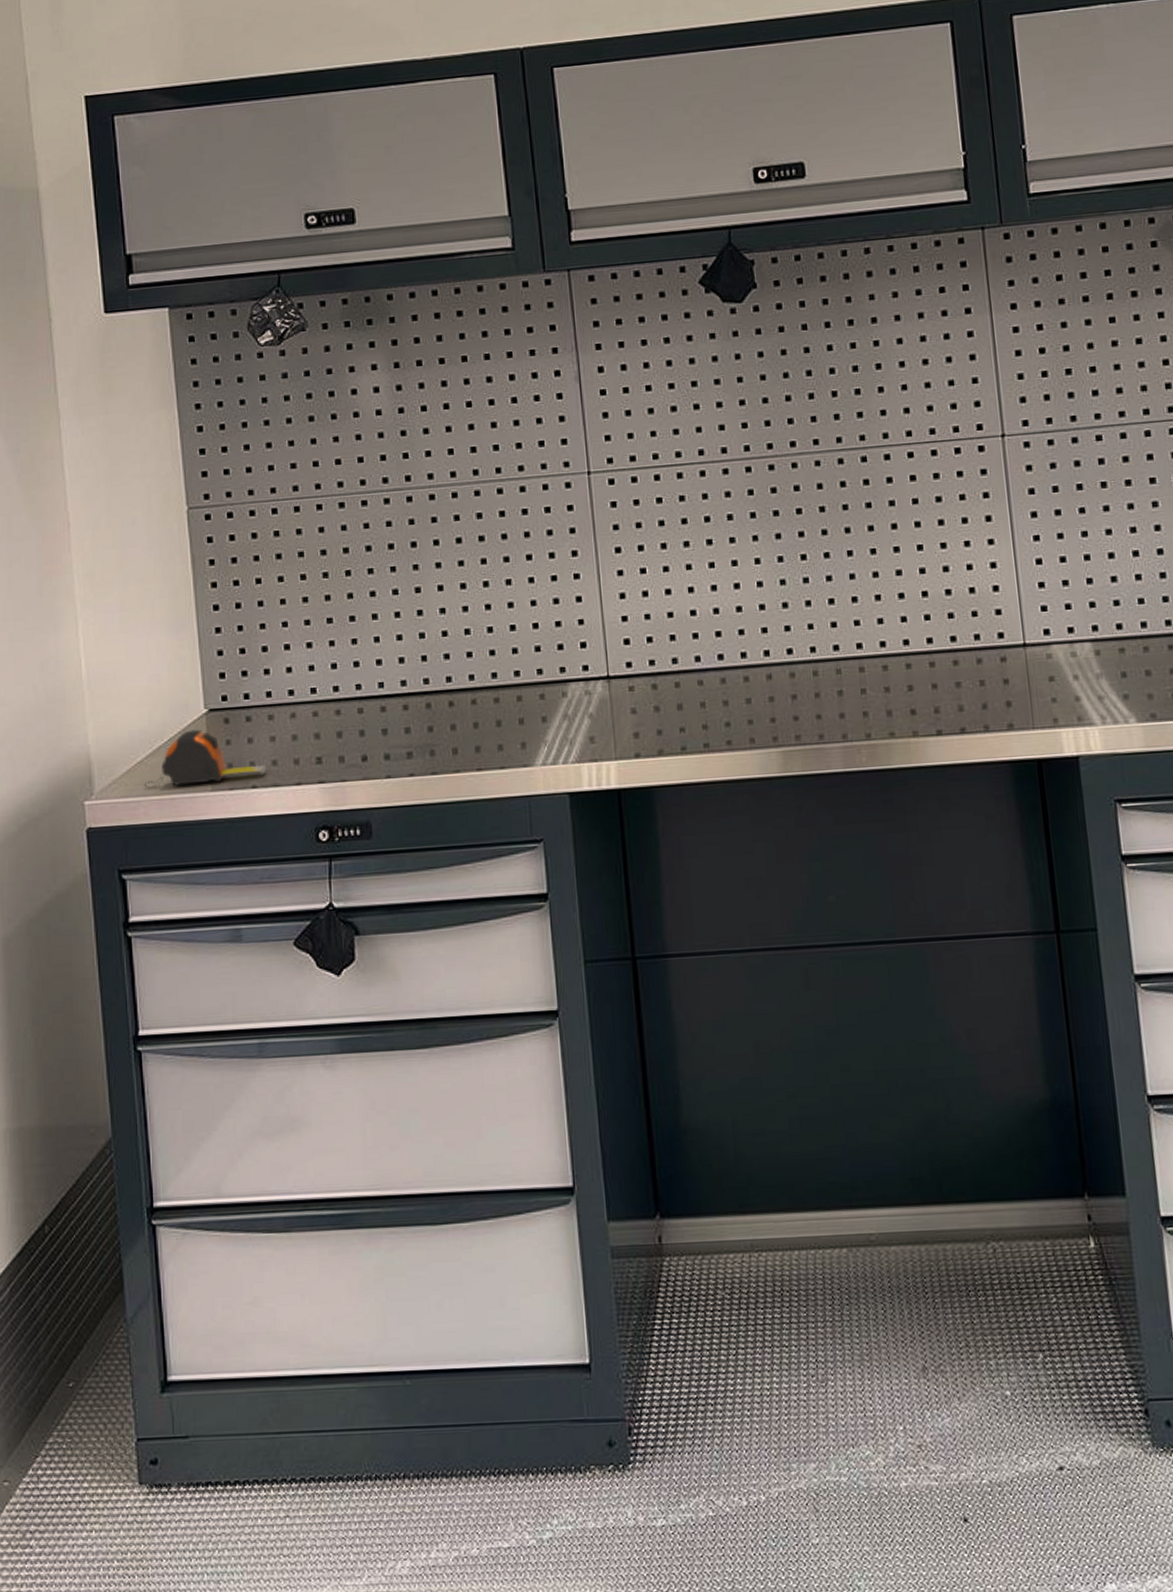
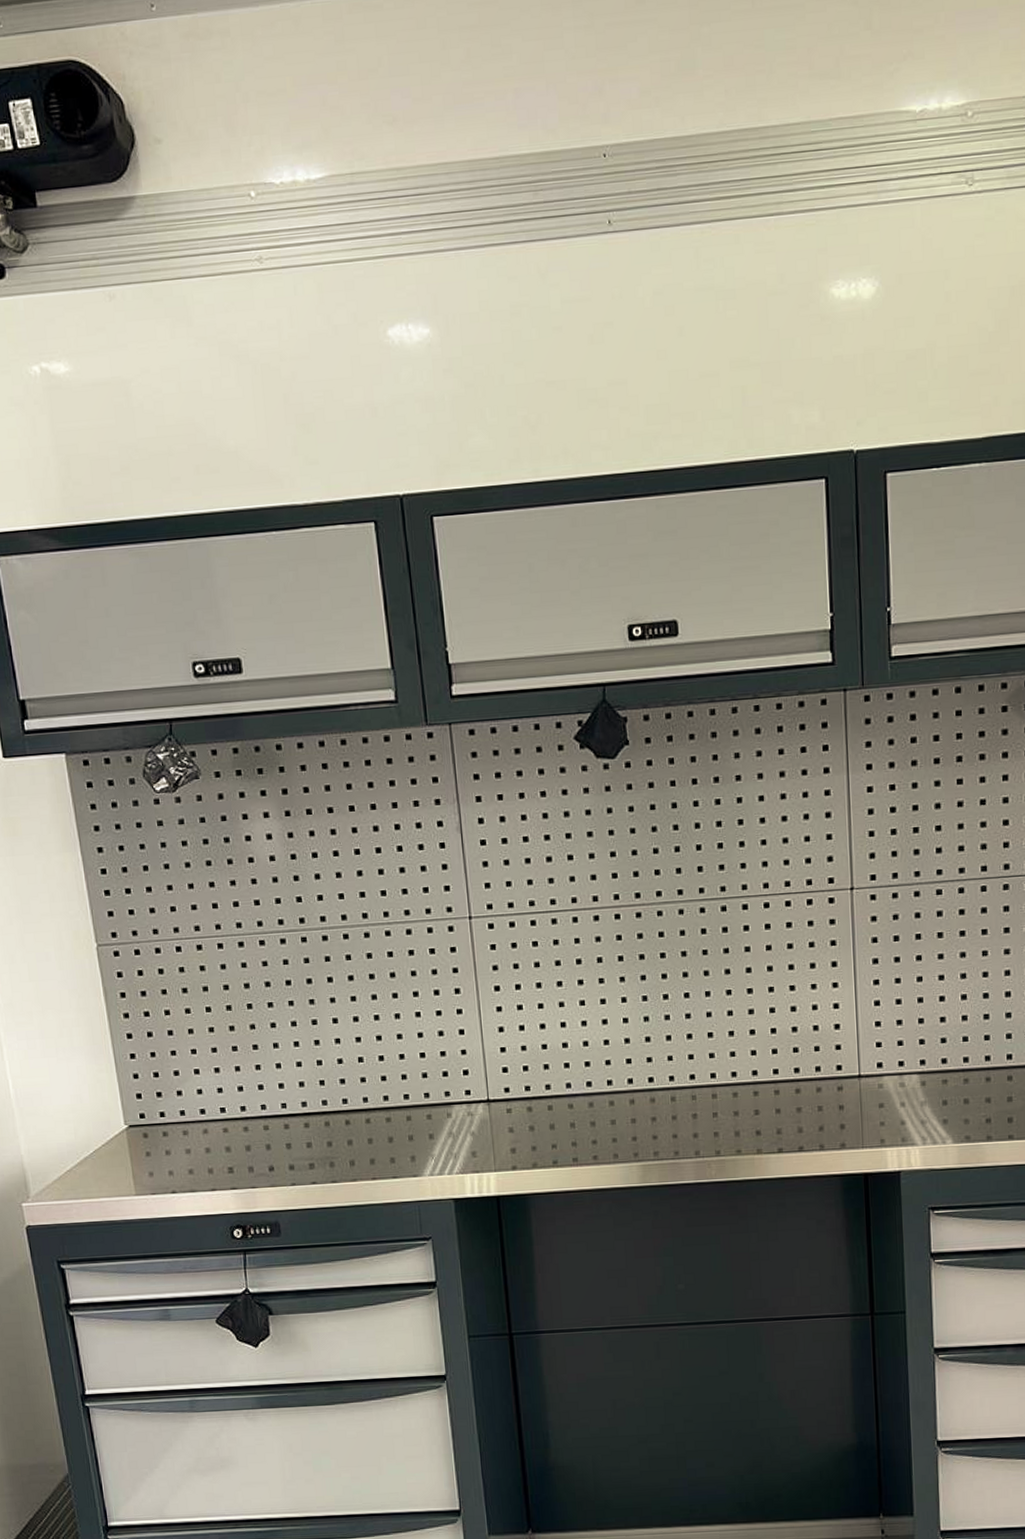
tape measure: present [144,729,267,788] -> none [74,1142,184,1192]

